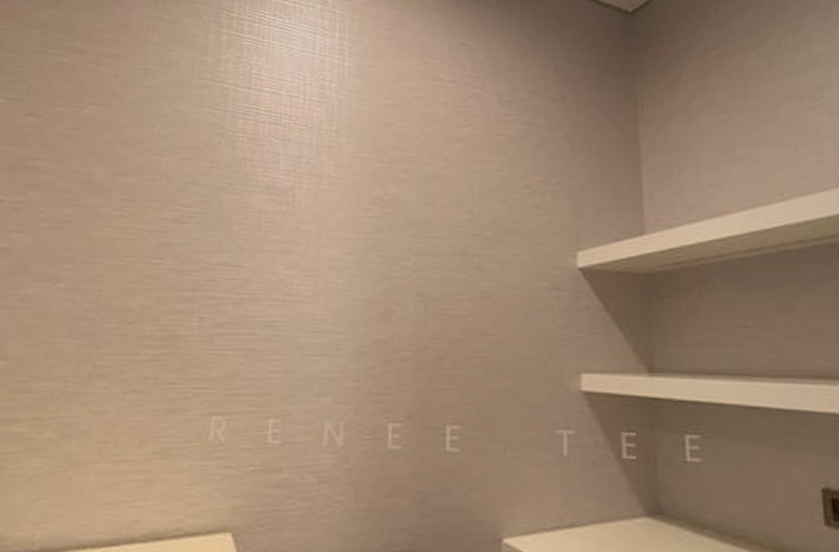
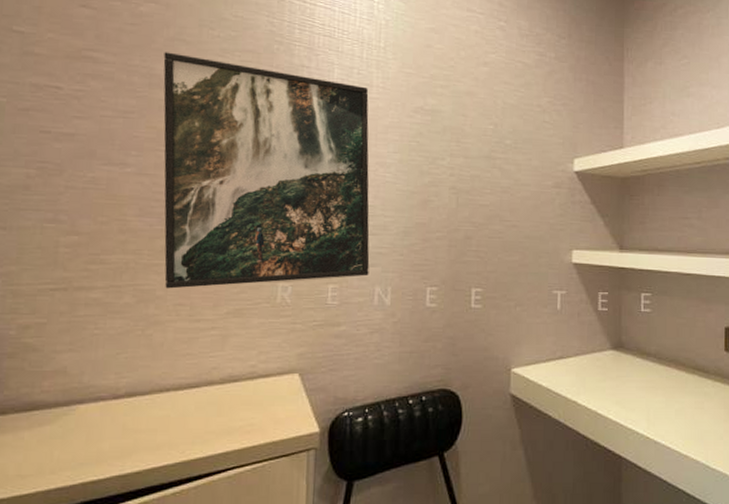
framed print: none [89,155,319,423] -> present [163,52,370,289]

